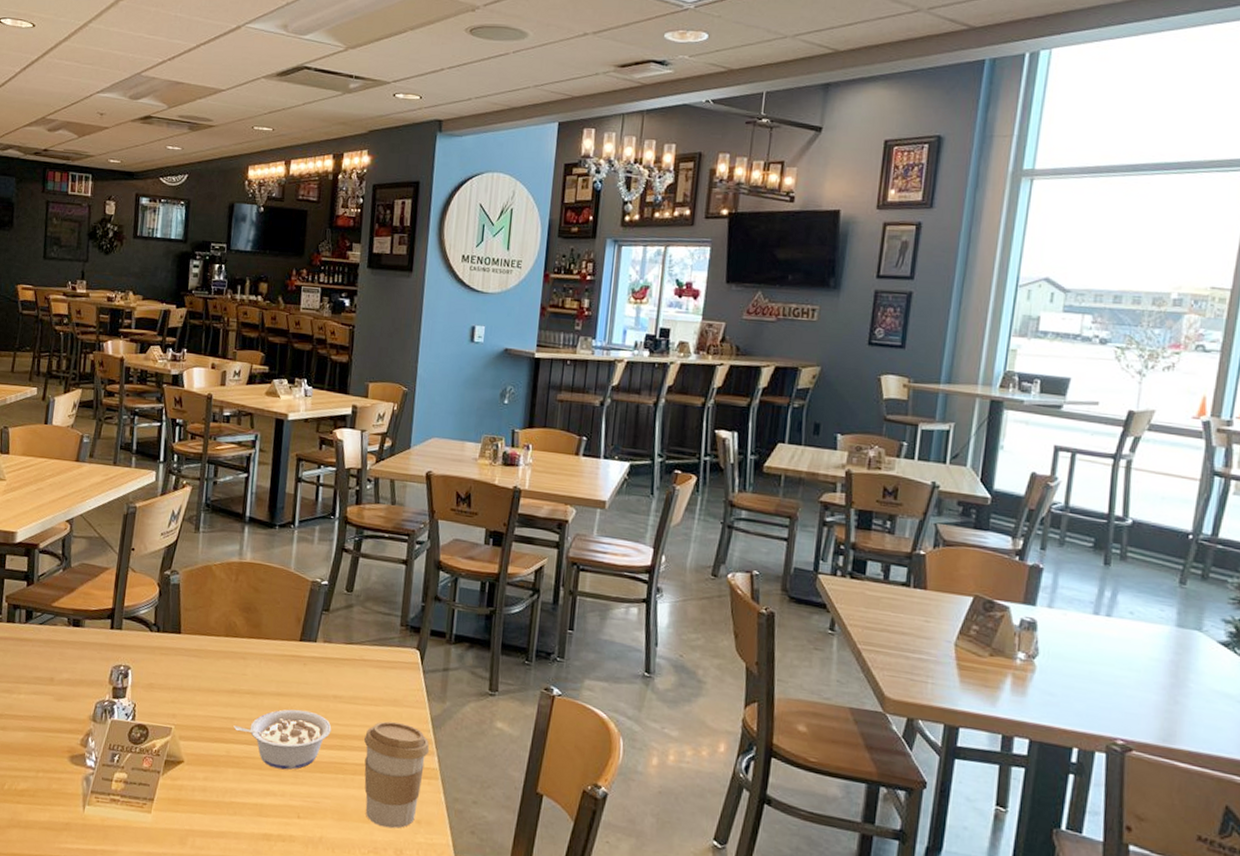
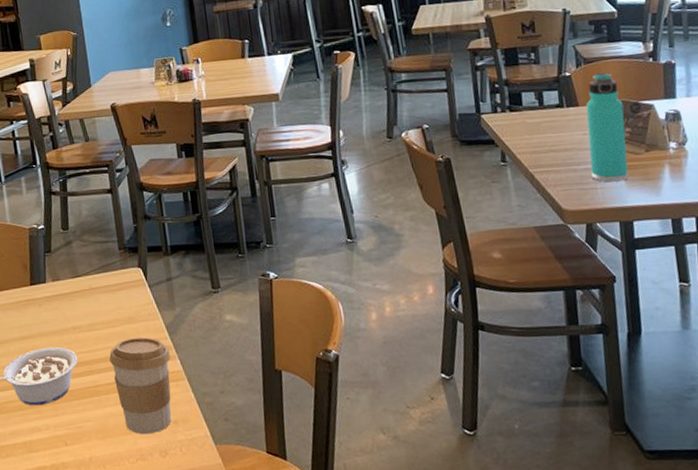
thermos bottle: none [924,559,976,682] -> present [585,72,629,182]

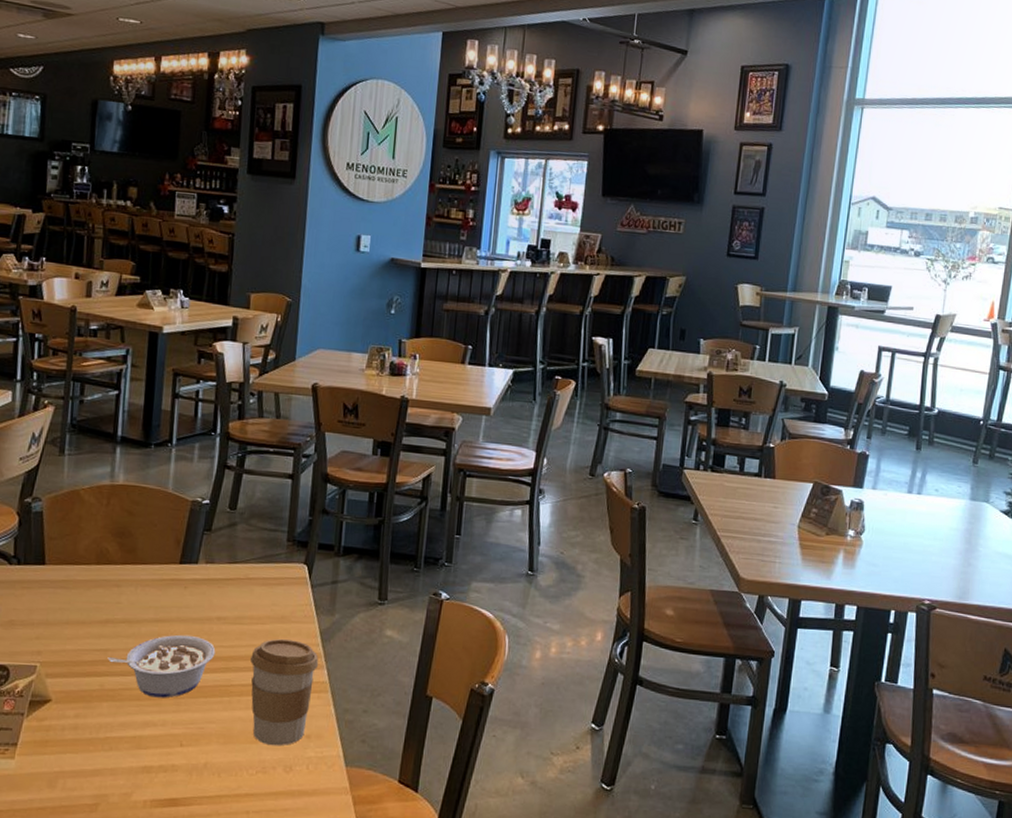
thermos bottle: present [585,72,629,182] -> none [772,450,815,559]

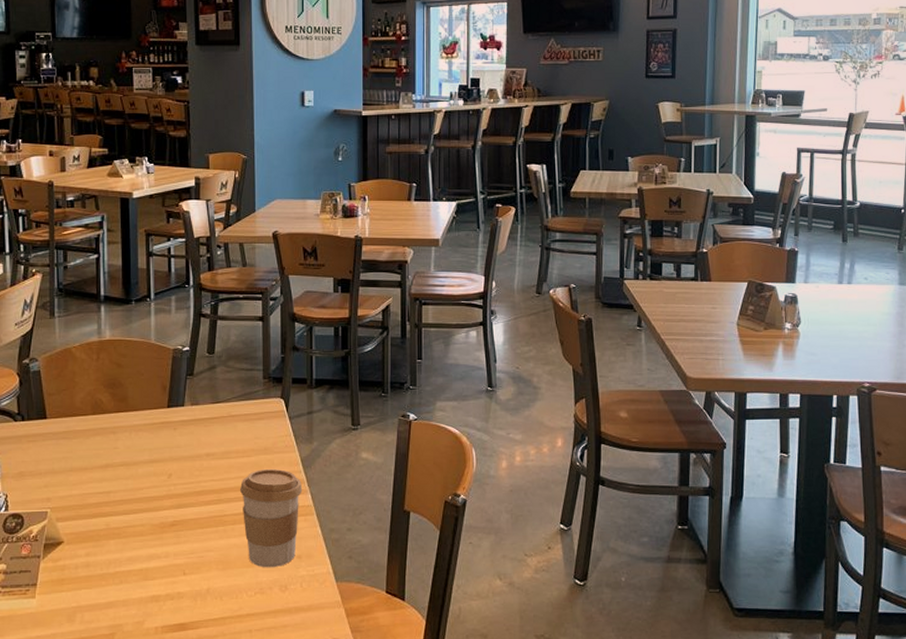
legume: present [107,634,216,698] -> none [110,472,208,532]

